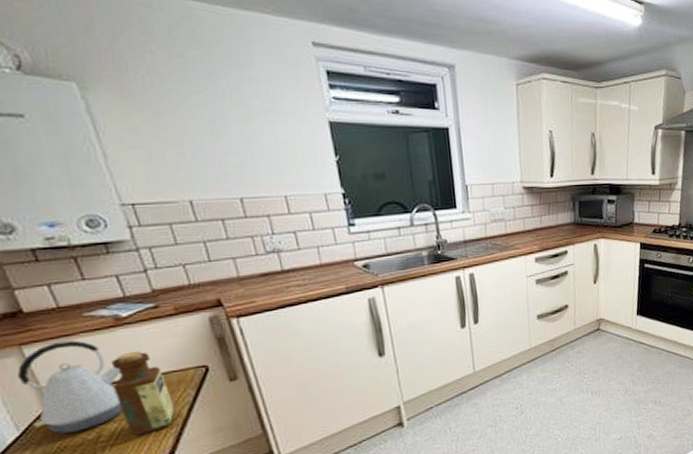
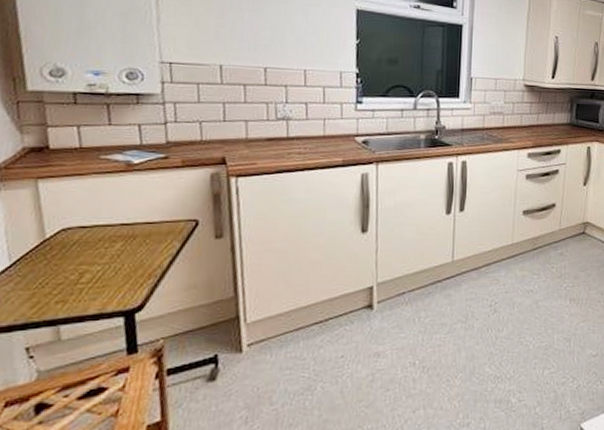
kettle: present [17,340,123,434] -> none [25,179,119,270]
bottle: present [111,350,176,436] -> none [106,197,158,281]

